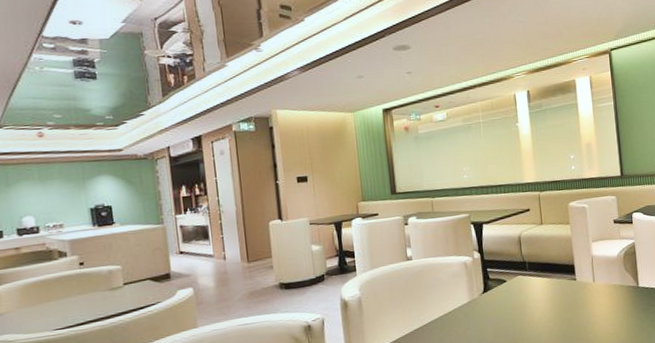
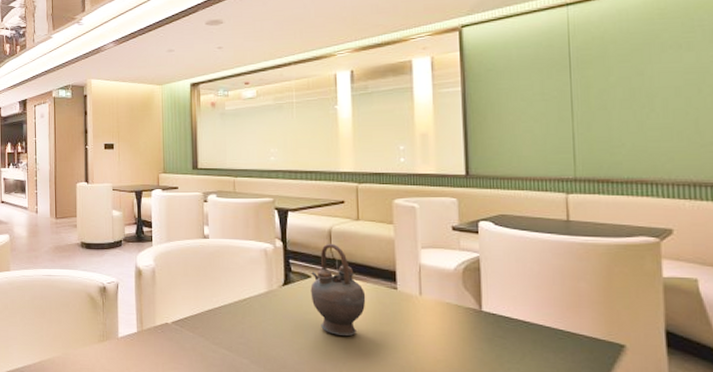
teapot: none [506,248,553,329] -> present [310,243,366,337]

